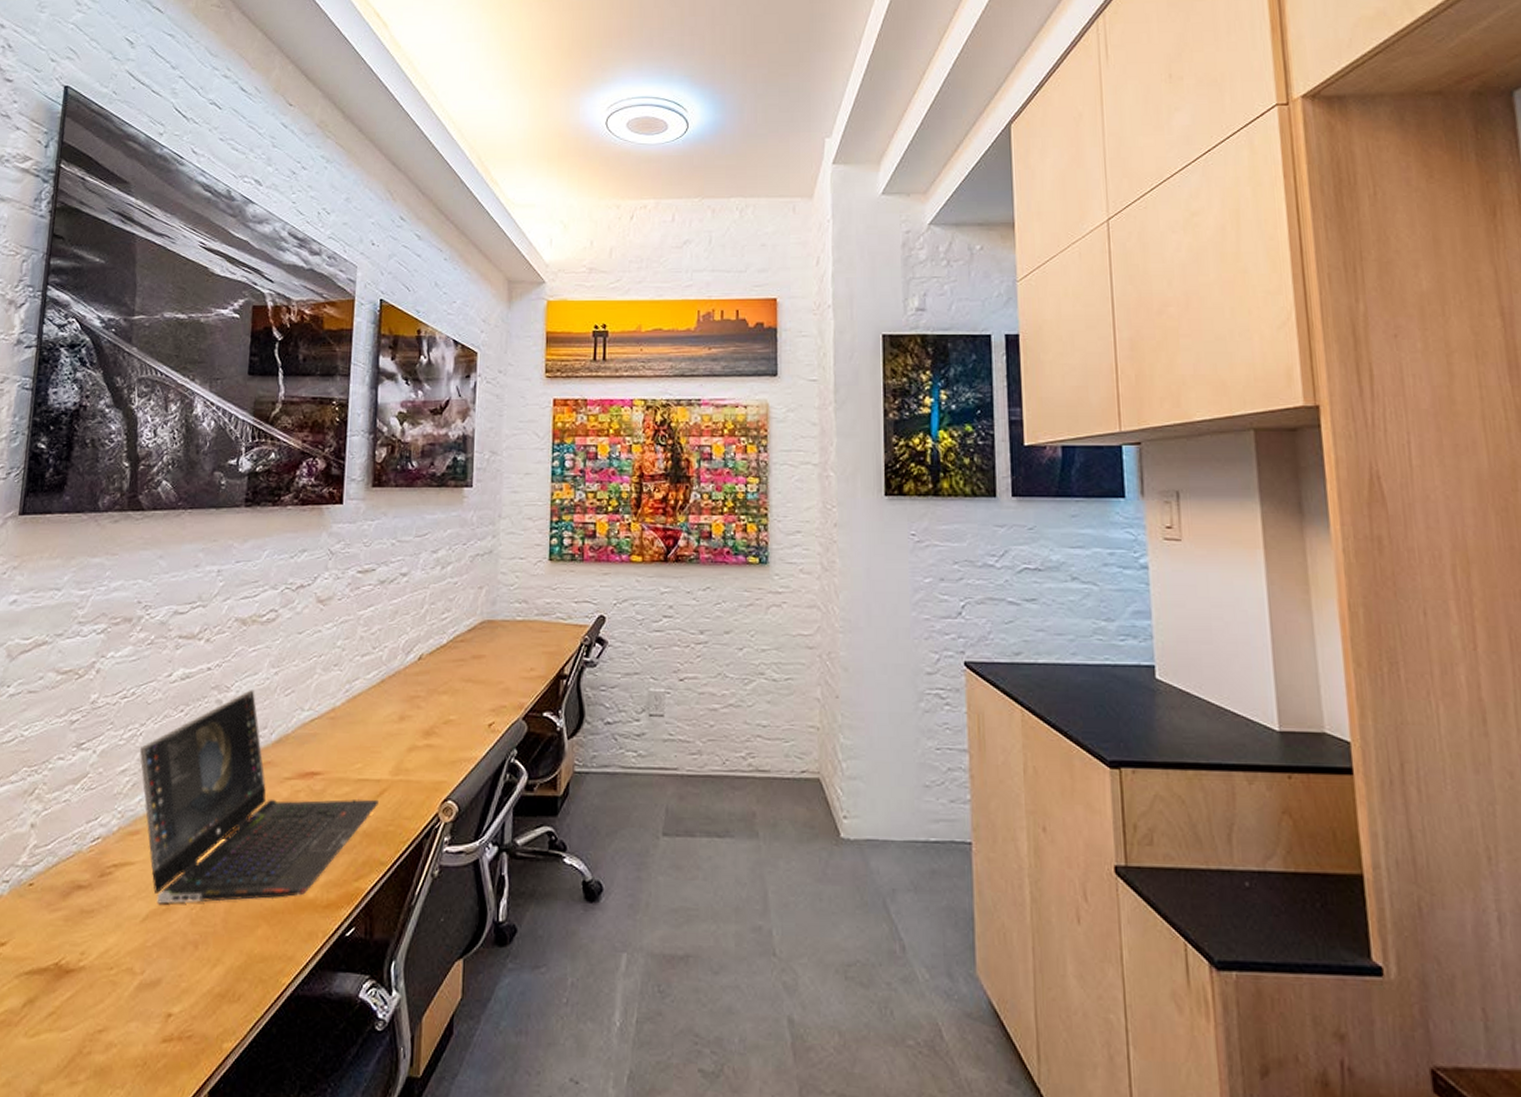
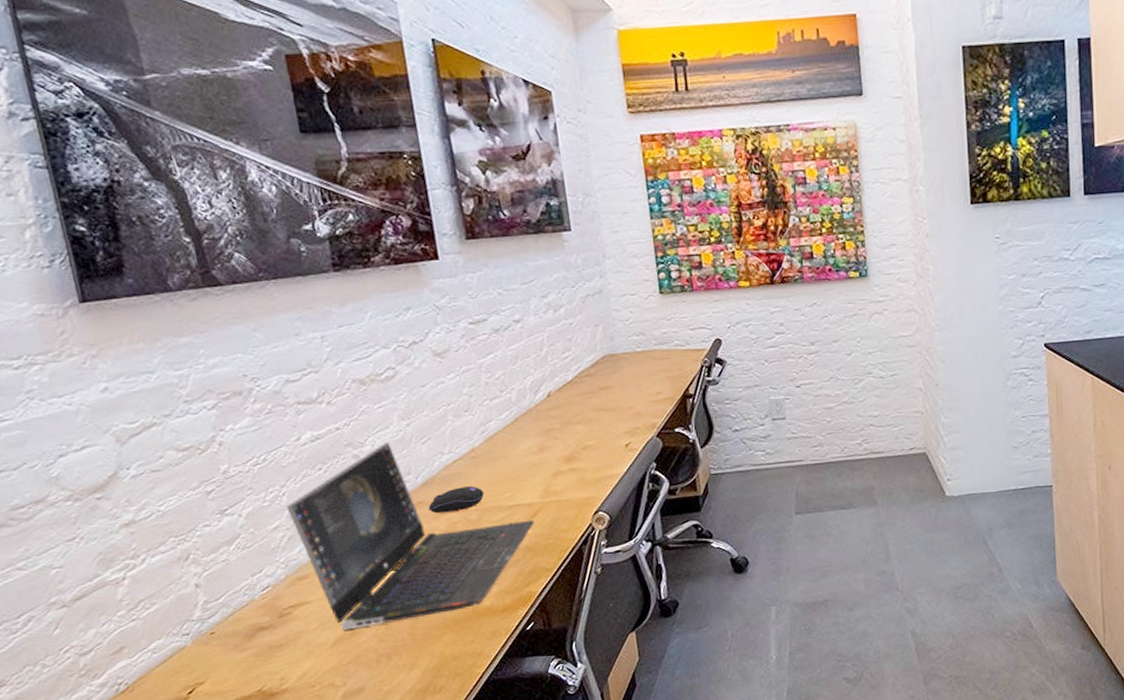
computer mouse: none [275,750,334,778] -> present [428,486,484,513]

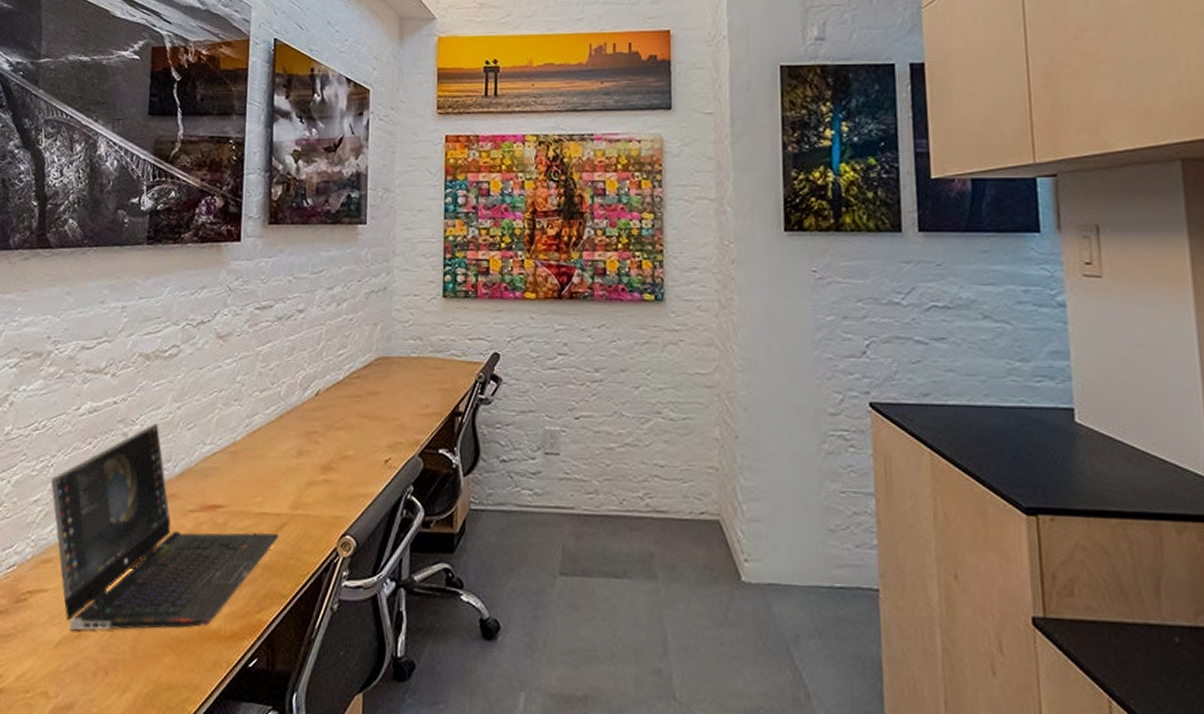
computer mouse: present [428,486,484,513] -> none [179,484,235,511]

